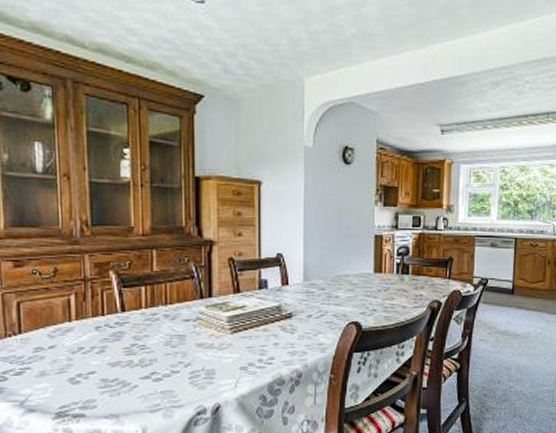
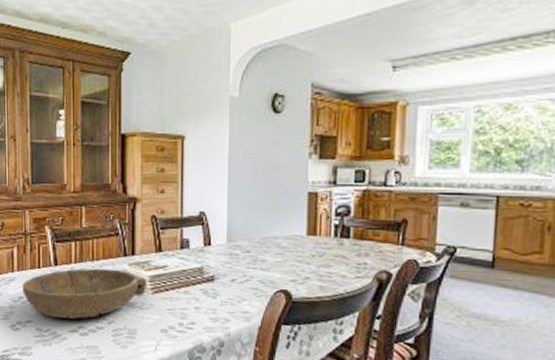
bowl: none [83,312,226,366] -> present [23,268,148,319]

